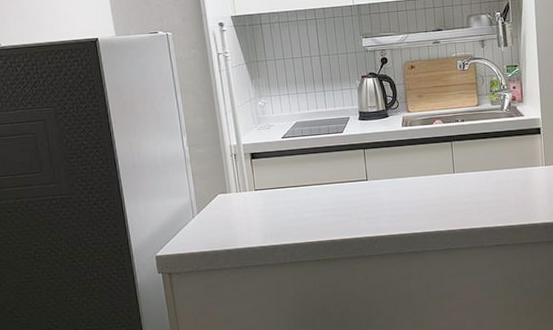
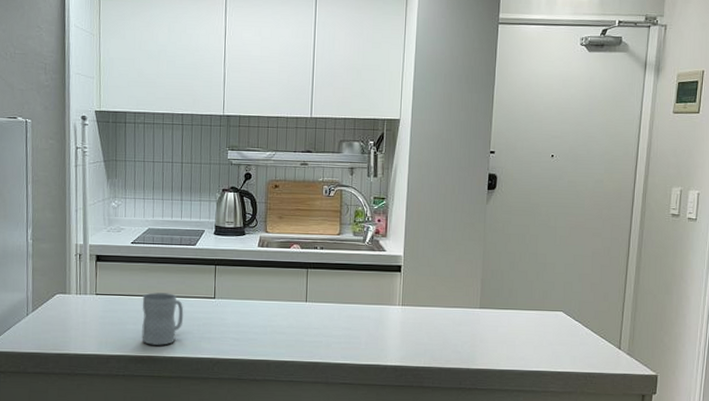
mug: none [299,180,341,231] -> present [142,292,184,346]

